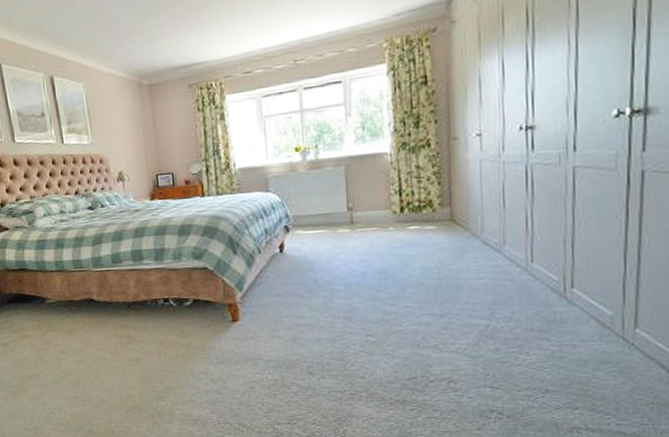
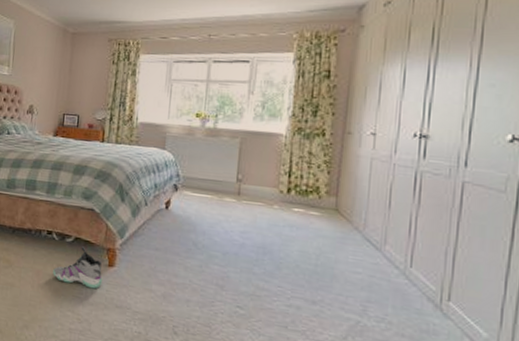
sneaker: none [177,307,229,347] -> present [53,246,103,289]

